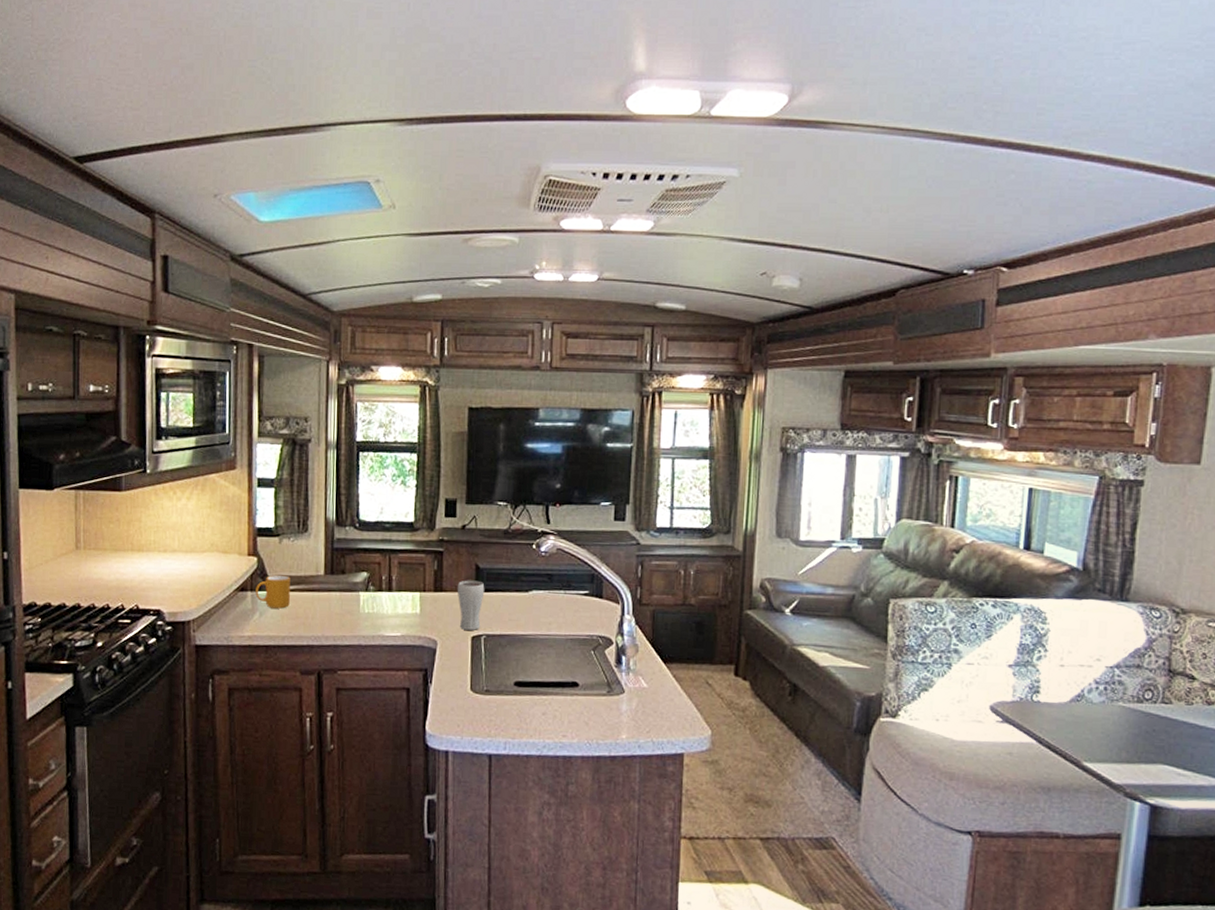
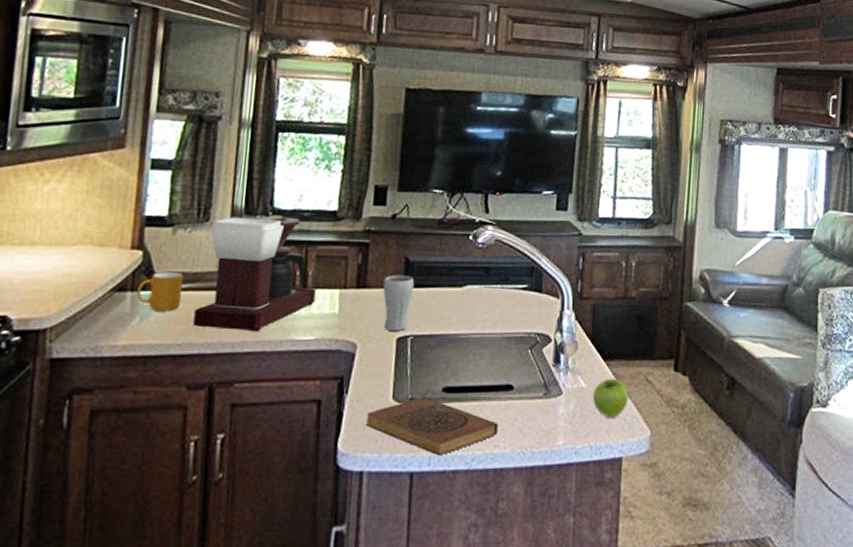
coffee maker: none [301,526,400,628] -> present [193,214,316,332]
book: none [449,689,566,742] -> present [366,397,498,456]
fruit: none [653,680,690,717] -> present [592,378,629,418]

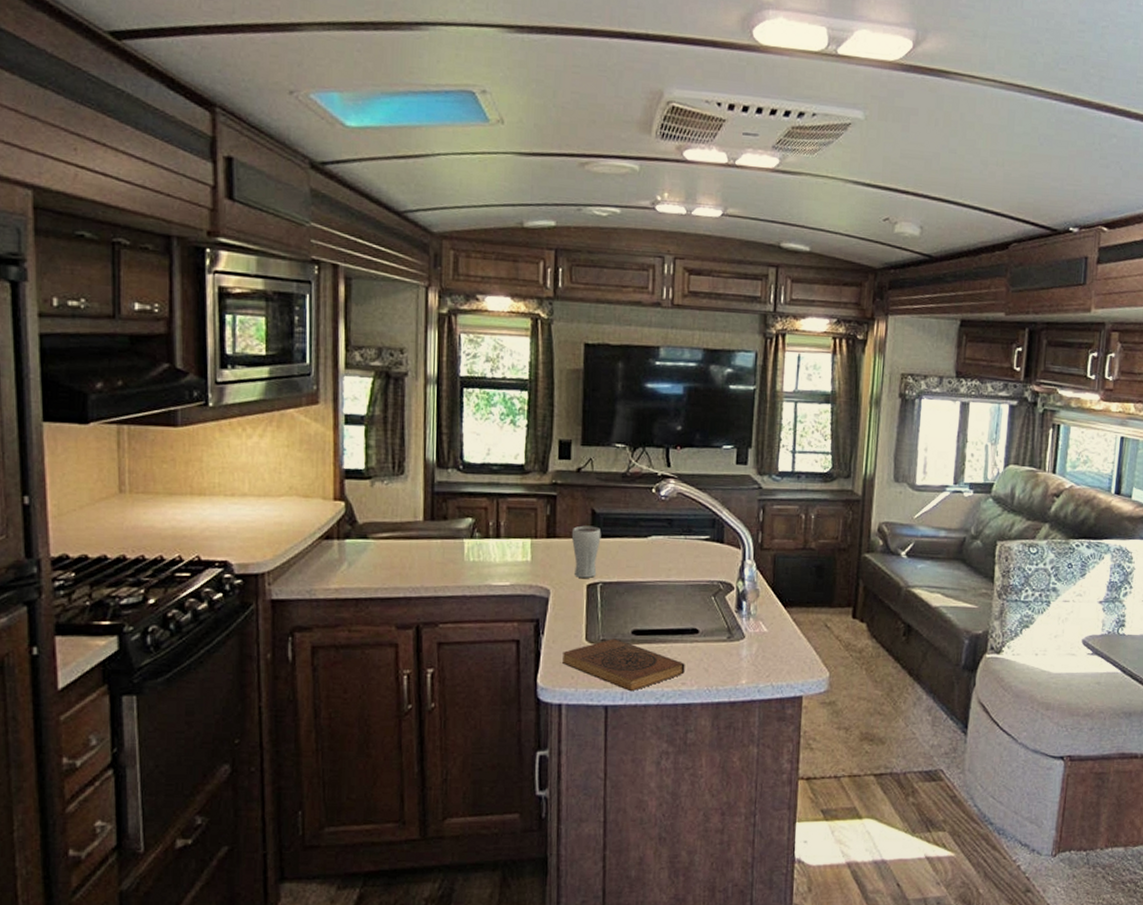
mug: present [137,271,184,312] -> none [343,521,385,558]
coffee maker: present [193,214,316,332] -> none [397,468,509,578]
fruit: present [592,378,629,418] -> none [773,624,809,660]

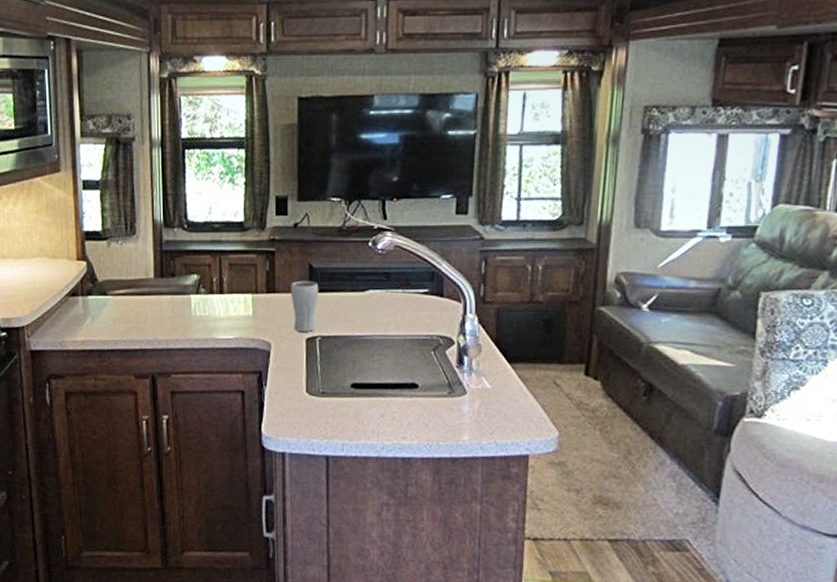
book: present [562,639,685,692] -> none [285,391,405,444]

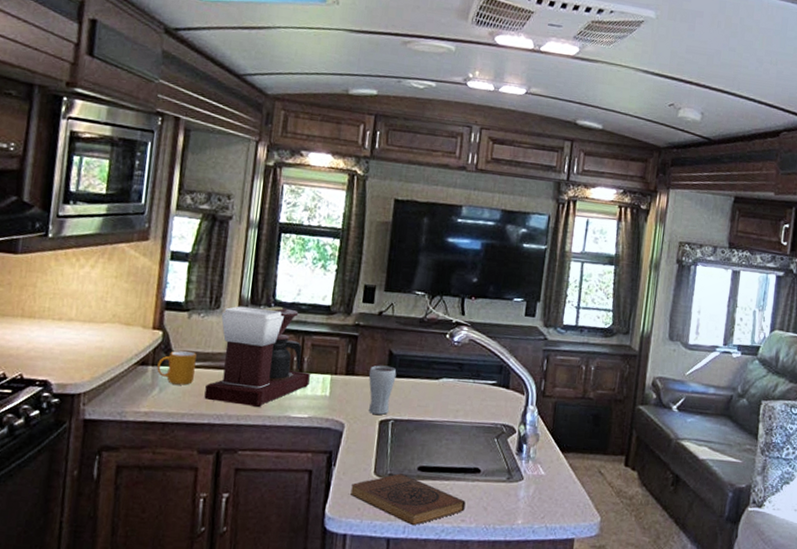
mug: none [86,279,122,313] -> present [157,350,197,385]
coffee maker: none [133,227,231,332] -> present [204,306,310,408]
book: none [285,391,405,444] -> present [350,473,466,526]

